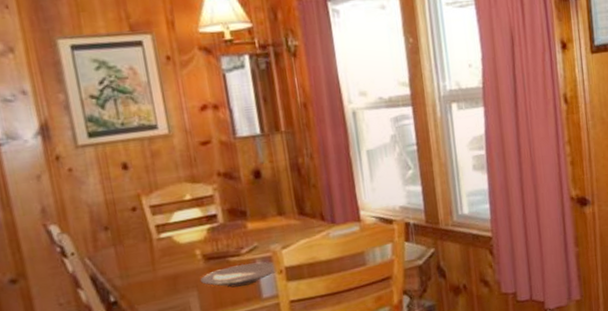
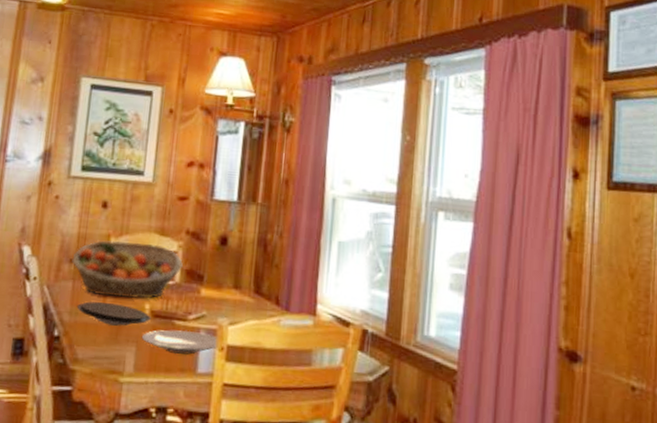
fruit basket: none [106,192,223,254] -> present [72,241,183,299]
plate: none [125,256,205,279] -> present [77,301,151,326]

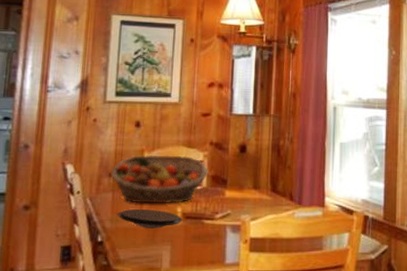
plate: present [141,329,217,355] -> none [175,227,241,249]

